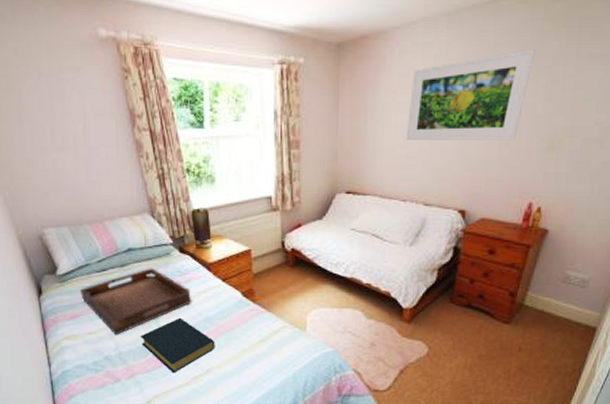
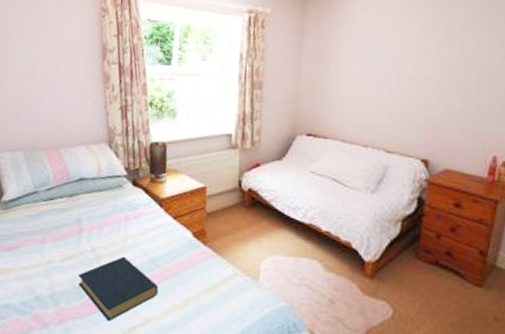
serving tray: present [80,268,191,335] -> none [22,200,139,272]
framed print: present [407,49,536,140] -> none [368,13,489,94]

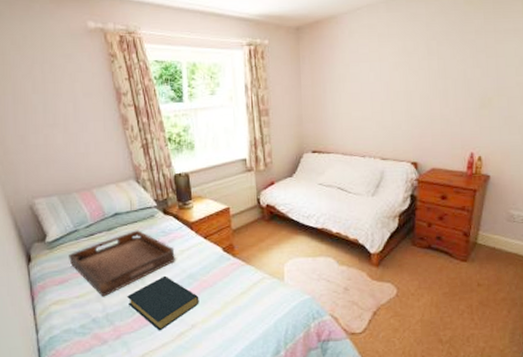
serving tray: none [22,200,139,272] -> present [69,230,175,297]

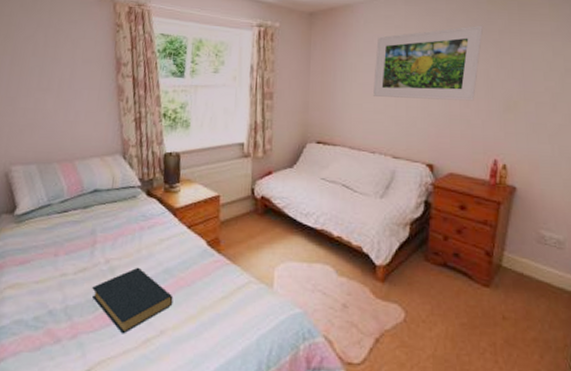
serving tray: present [69,230,175,297] -> none [35,211,153,285]
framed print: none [360,26,461,104] -> present [373,25,484,101]

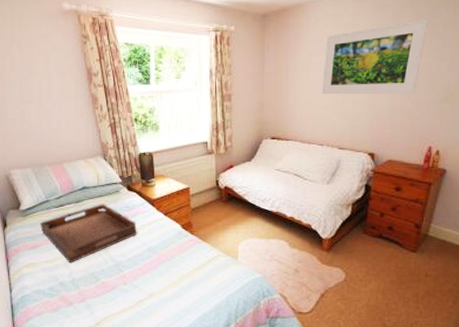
serving tray: none [35,211,153,285] -> present [40,204,137,263]
hardback book: present [92,267,173,334] -> none [92,247,158,298]

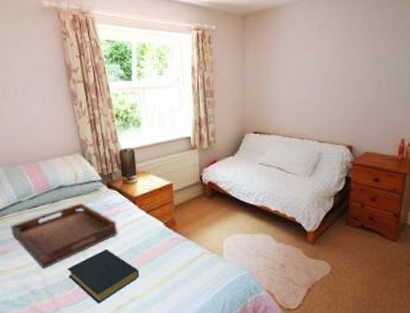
hardback book: none [92,247,158,298] -> present [68,249,139,304]
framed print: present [322,18,429,94] -> none [301,21,395,90]

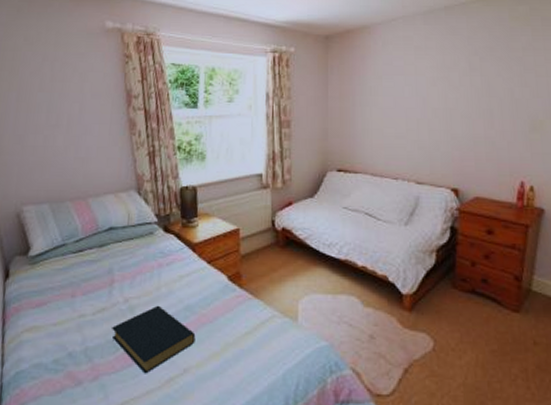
serving tray: present [11,203,117,269] -> none [51,249,172,327]

